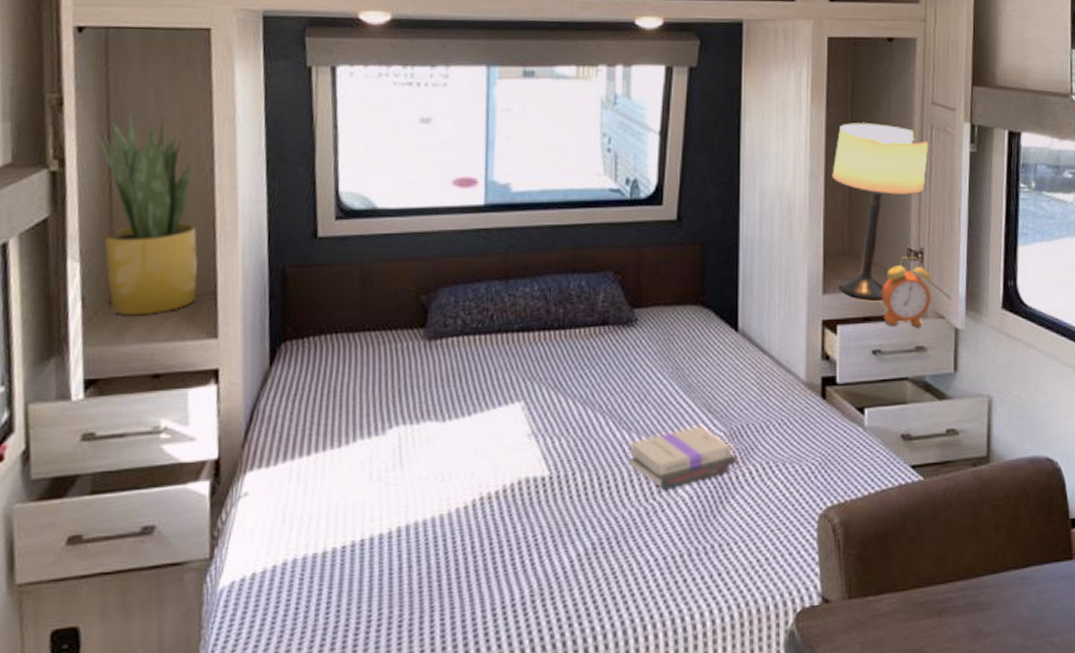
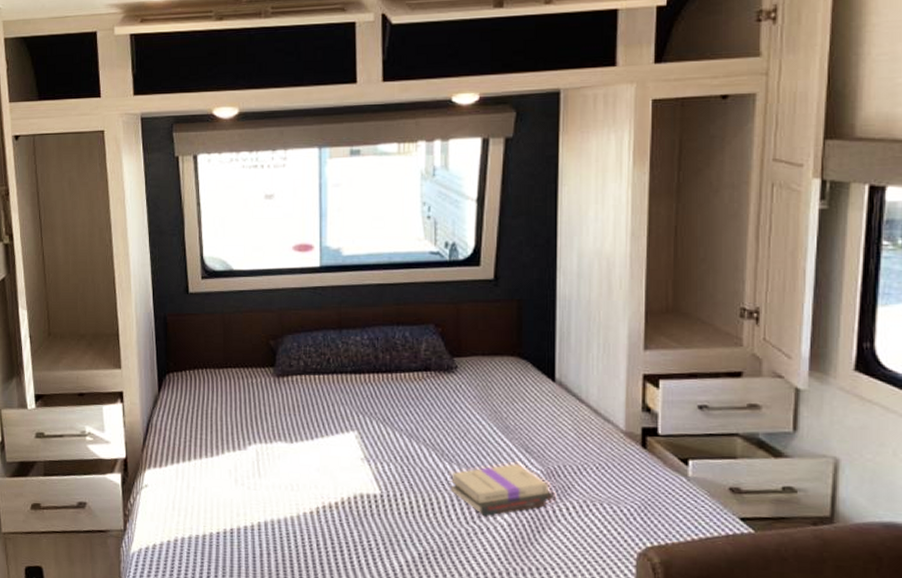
planter: present [90,112,198,316] -> none [28,198,106,350]
table lamp: present [832,123,930,301] -> none [655,183,770,358]
alarm clock: present [881,257,932,327] -> none [710,316,769,386]

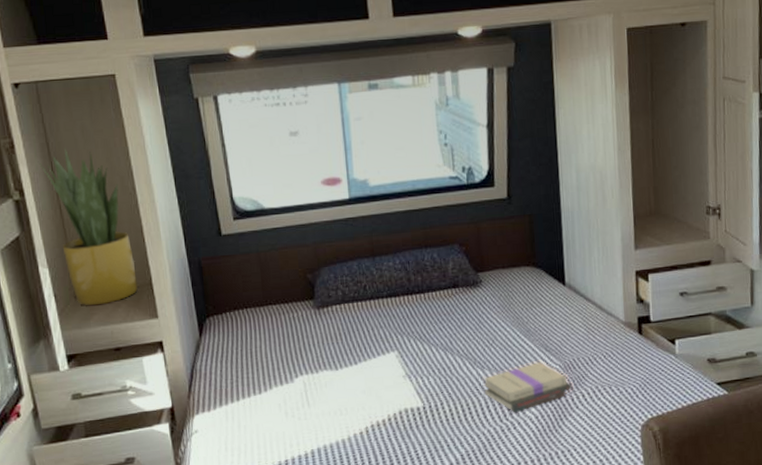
planter: none [28,198,106,350] -> present [37,148,139,306]

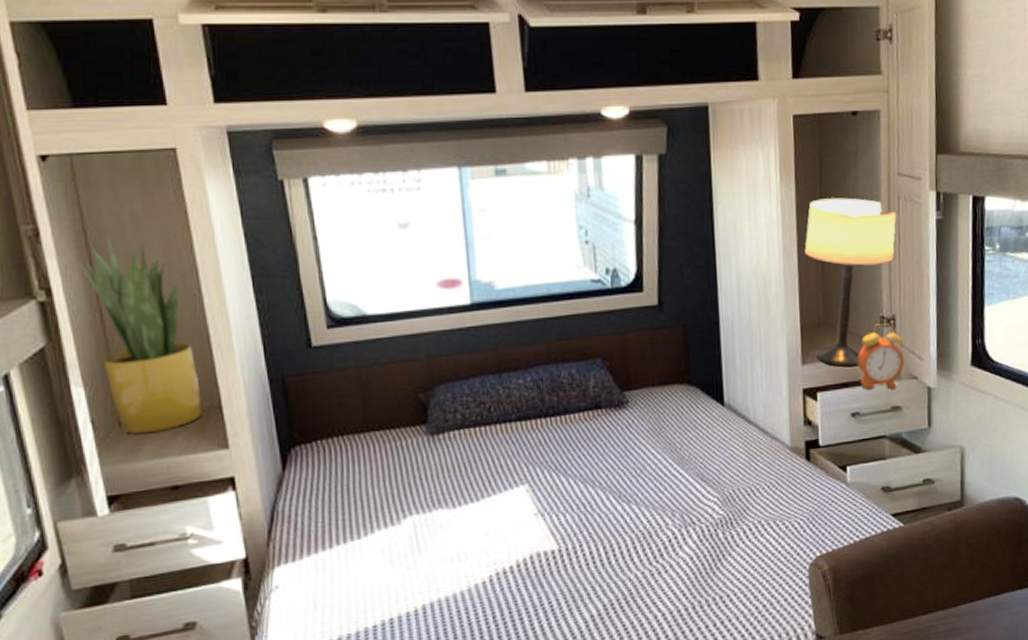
books: present [484,362,572,413] -> none [630,494,731,554]
table lamp: none [637,100,723,252] -> present [804,198,898,367]
alarm clock: none [685,213,729,272] -> present [857,324,904,389]

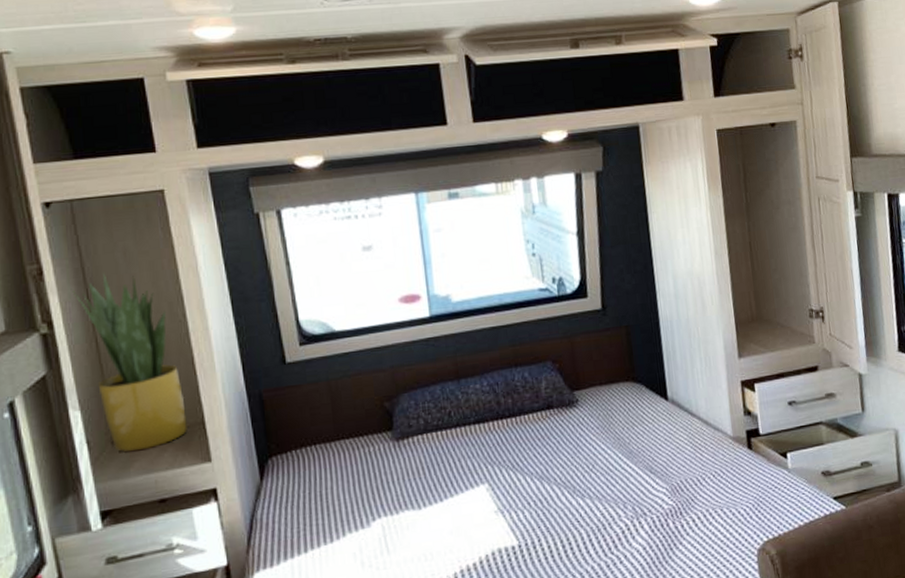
table lamp: present [804,198,898,367] -> none [734,201,820,359]
alarm clock: present [857,324,904,389] -> none [790,316,835,379]

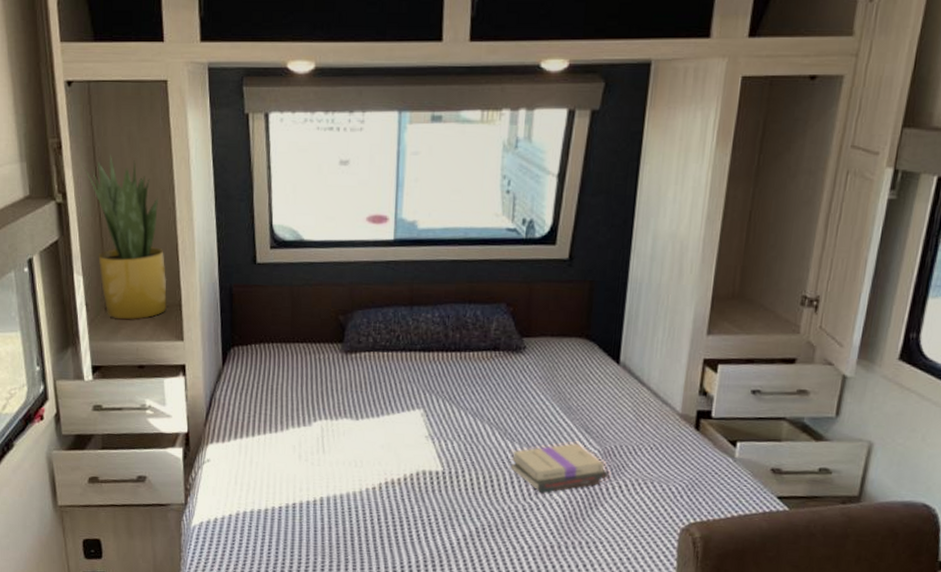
books: none [585,486,681,546] -> present [511,443,609,494]

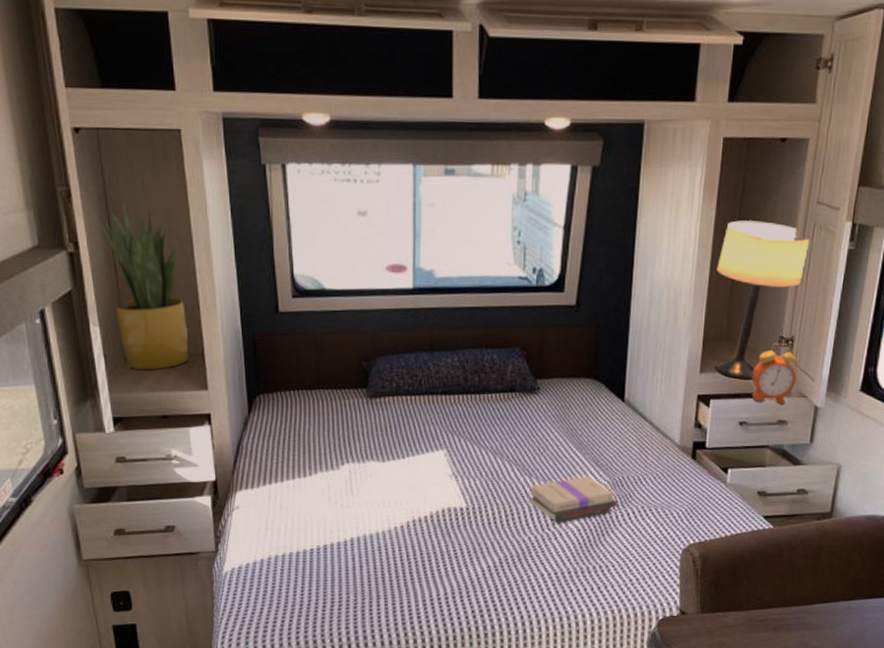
table lamp: none [725,167,844,344] -> present [715,220,812,380]
alarm clock: none [767,304,825,372] -> present [751,343,799,404]

